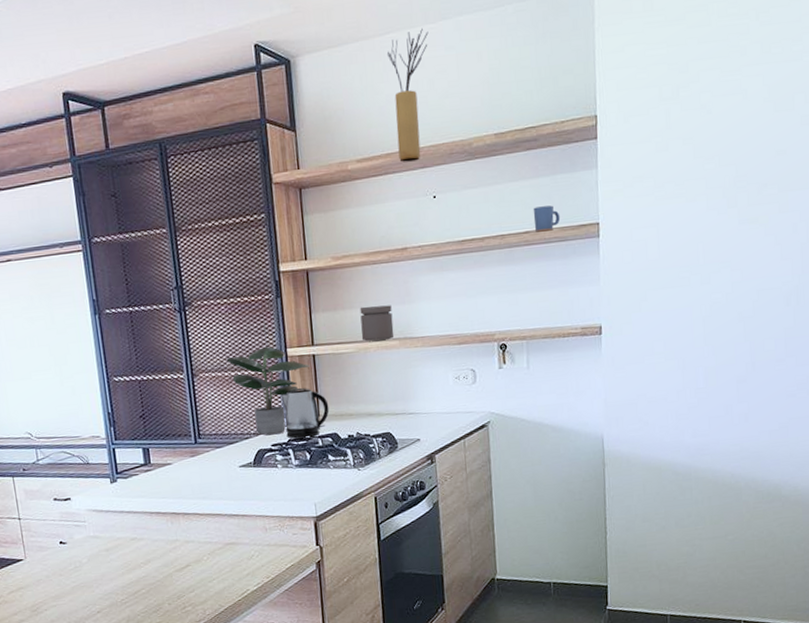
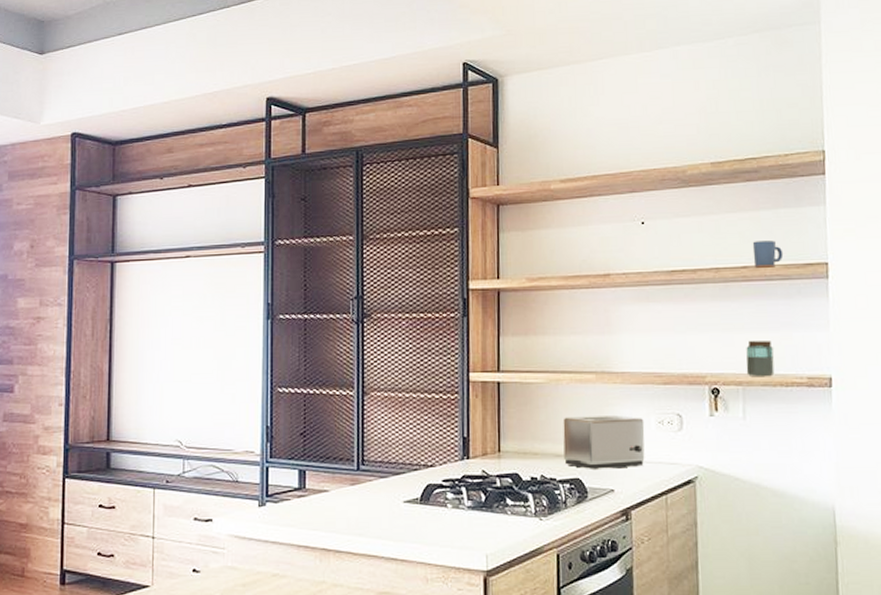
potted plant: present [226,347,311,436] -> none [402,369,494,469]
kettle: present [281,387,330,439] -> none [458,417,512,477]
jar: present [360,305,395,342] -> none [553,333,591,373]
toaster: none [372,374,445,424] -> present [563,415,645,471]
vase: present [386,28,429,163] -> none [598,55,643,185]
peanut butter: none [529,298,554,332] -> present [746,341,775,378]

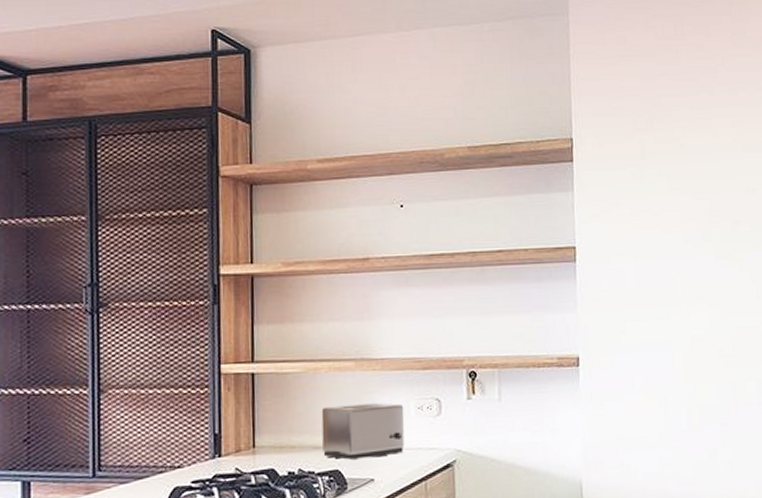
peanut butter: present [746,341,775,378] -> none [501,323,528,360]
mug: present [752,240,784,268] -> none [507,225,536,252]

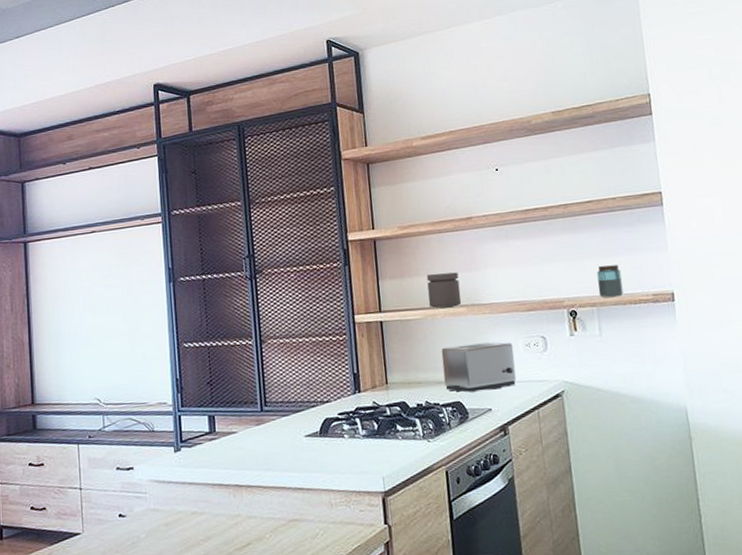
jar: none [311,320,350,361] -> present [426,272,462,308]
peanut butter: none [501,323,528,360] -> present [597,265,624,298]

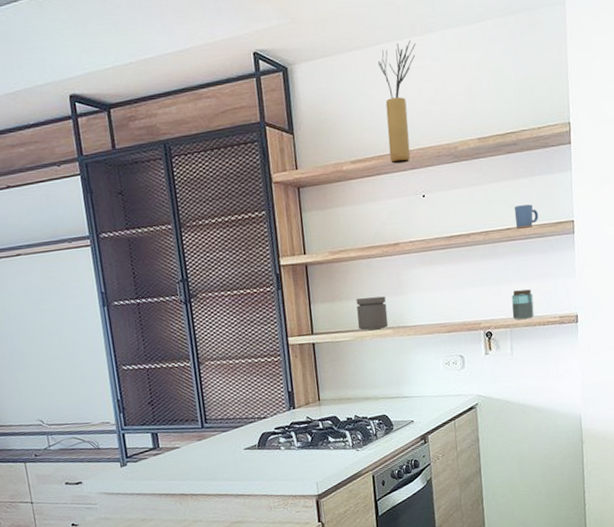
toaster: present [441,342,517,393] -> none [369,361,437,407]
vase: none [447,22,485,139] -> present [377,39,416,164]
mug: none [594,176,622,202] -> present [514,204,539,229]

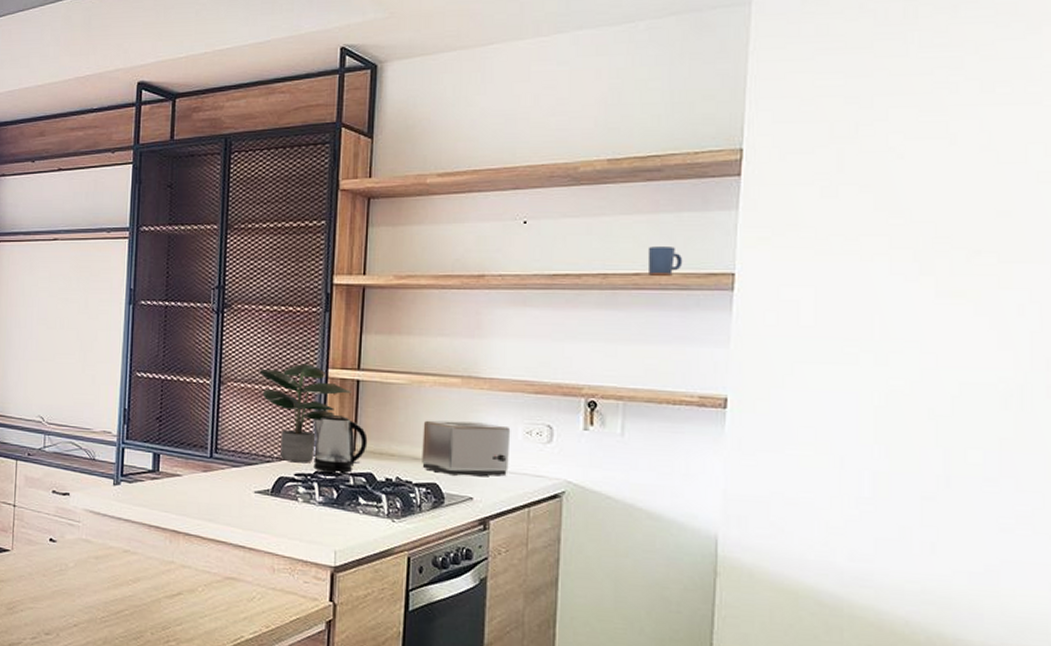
potted plant: none [230,336,311,420] -> present [259,364,353,463]
kettle: none [283,373,329,423] -> present [313,414,368,474]
jar: present [356,296,389,330] -> none [417,334,458,376]
toaster: none [369,361,437,407] -> present [422,420,511,477]
vase: present [377,39,416,164] -> none [487,40,539,181]
peanut butter: present [512,289,534,320] -> none [629,354,663,393]

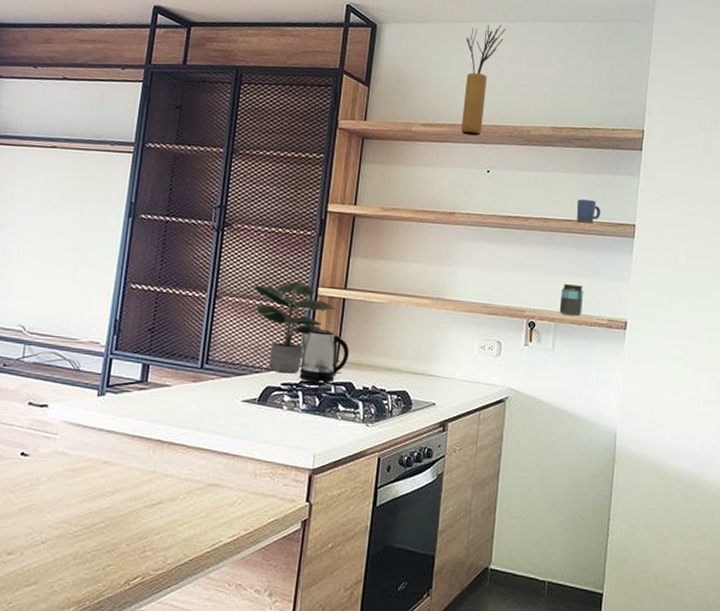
toaster: present [422,420,511,477] -> none [395,335,469,385]
vase: none [487,40,539,181] -> present [461,24,506,136]
peanut butter: none [629,354,663,393] -> present [559,284,584,317]

